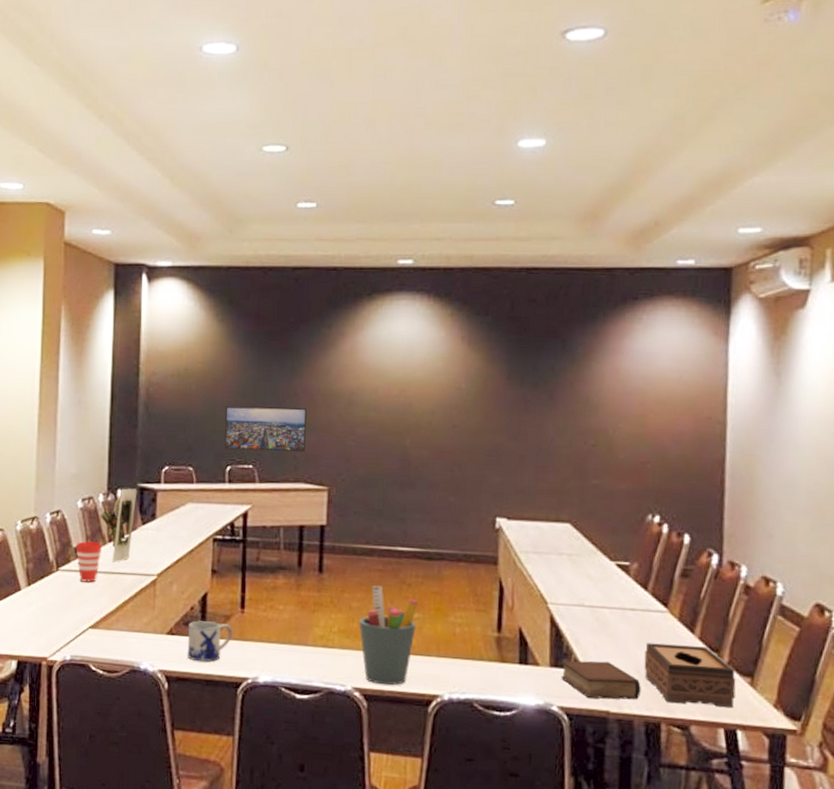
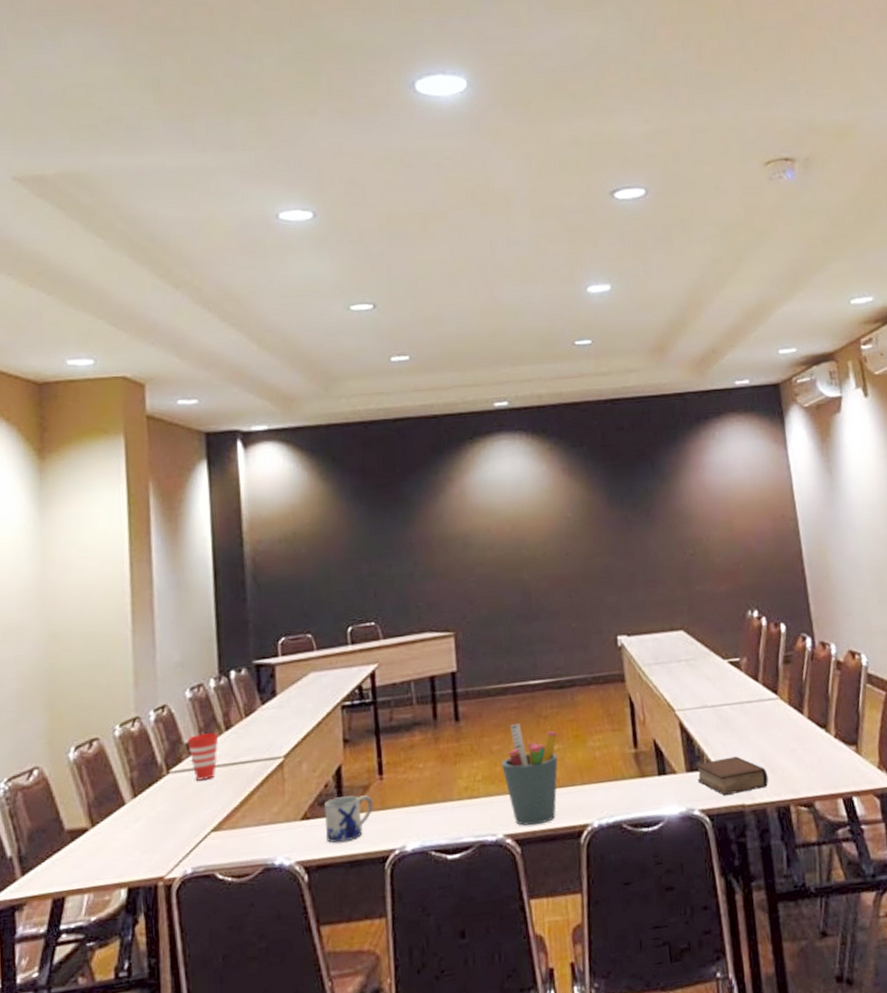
flower arrangement: present [100,488,138,563] -> none [213,667,253,752]
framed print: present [224,405,308,453] -> none [339,555,428,611]
tissue box: present [644,643,736,707] -> none [765,725,846,785]

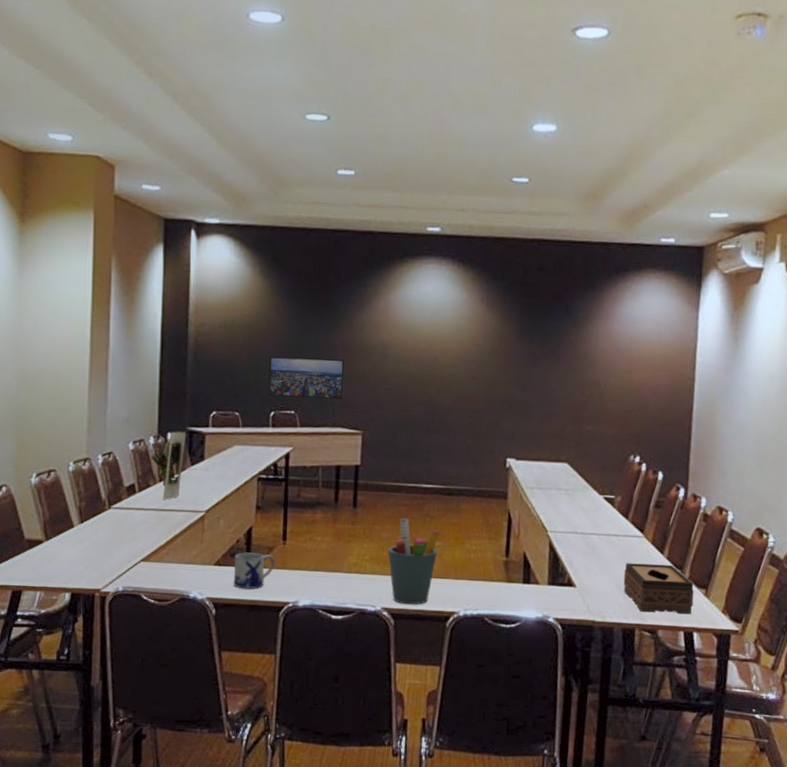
cup: present [187,732,219,781] -> none [127,480,153,519]
flower arrangement: none [213,667,253,752] -> present [151,431,187,500]
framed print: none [339,555,428,611] -> present [268,356,345,400]
book: present [696,756,768,795] -> none [557,579,621,611]
tissue box: none [765,725,846,785] -> present [623,563,694,614]

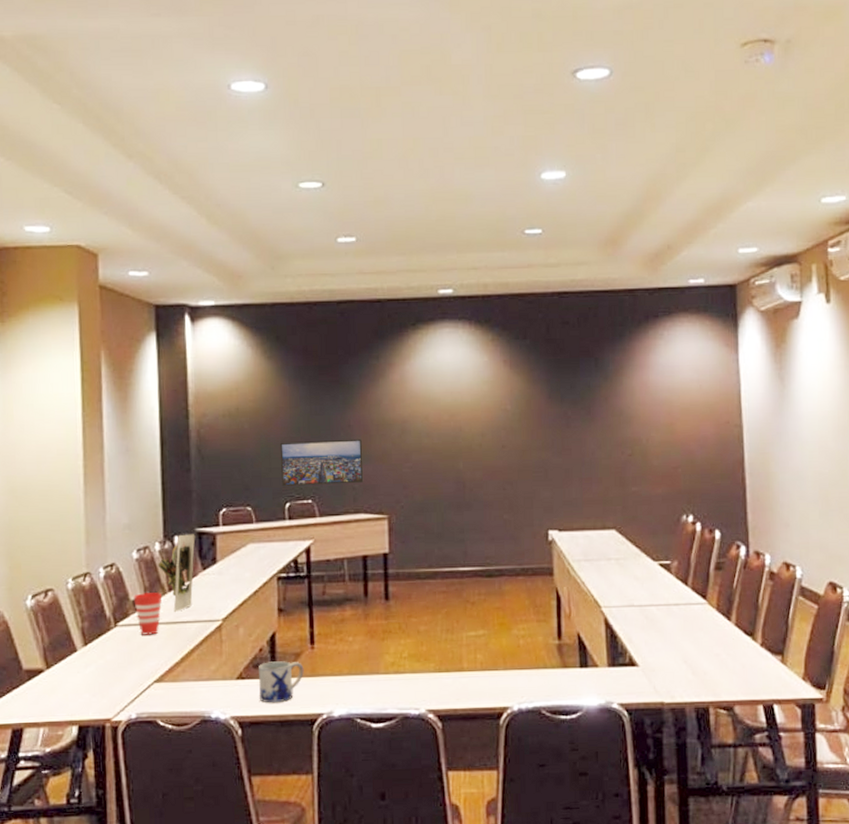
cup: none [127,480,153,519] -> present [133,592,163,635]
pen holder: present [388,517,440,605] -> none [428,606,483,704]
tissue box: present [623,563,694,614] -> none [690,632,770,688]

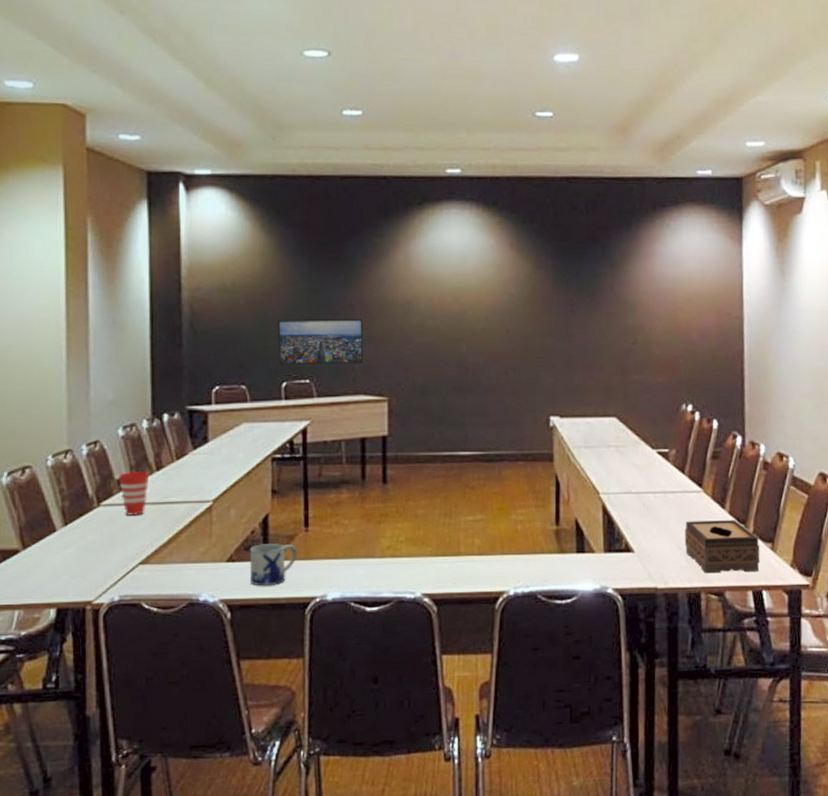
flower arrangement: present [157,534,196,612] -> none [145,412,186,492]
tissue box: none [690,632,770,688] -> present [684,520,760,574]

